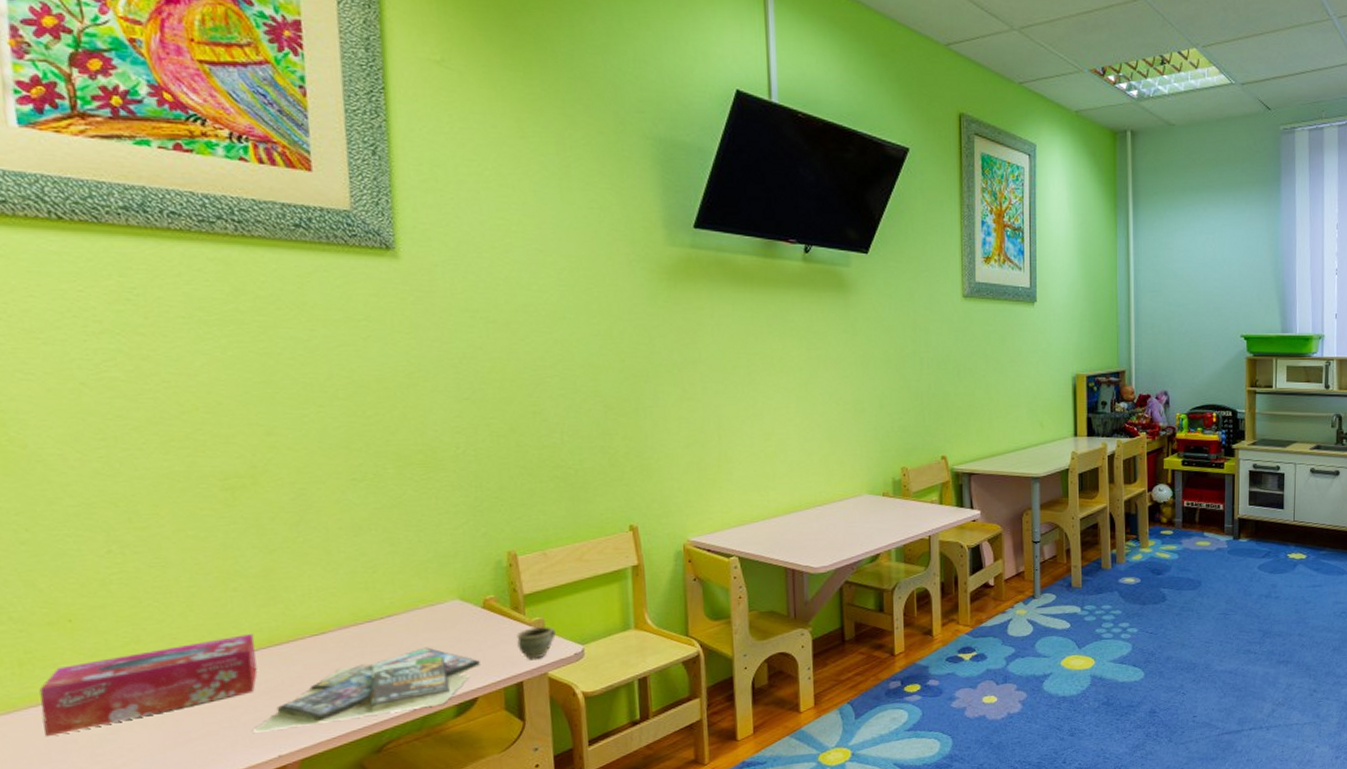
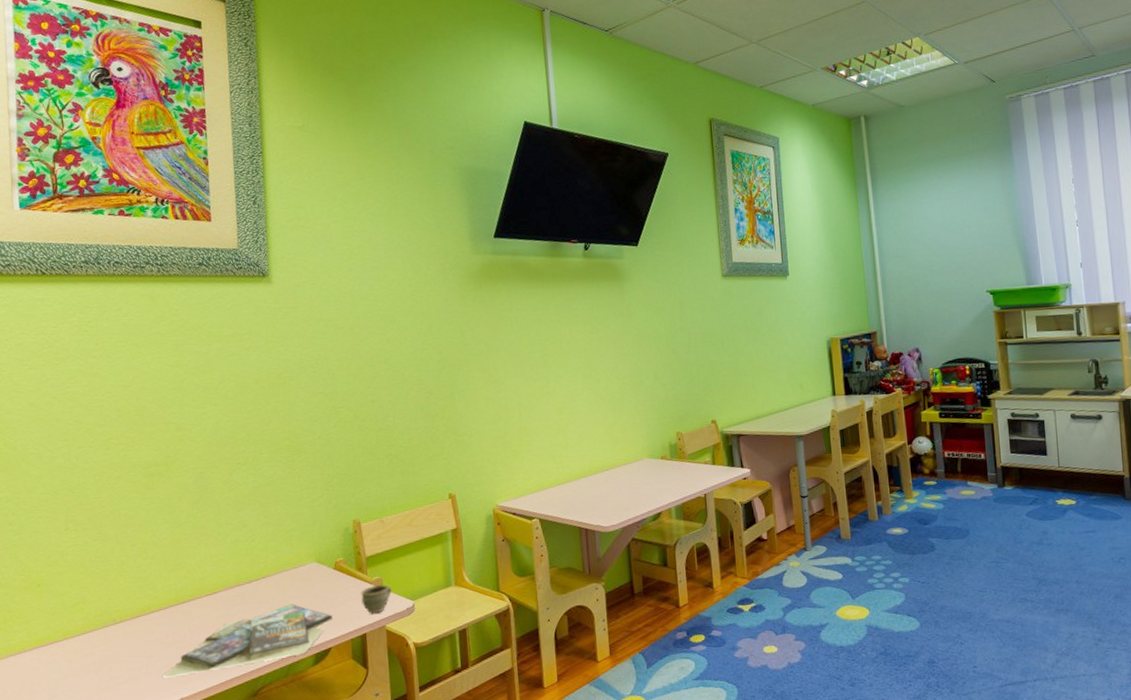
tissue box: present [39,634,258,738] -> none [16,594,167,681]

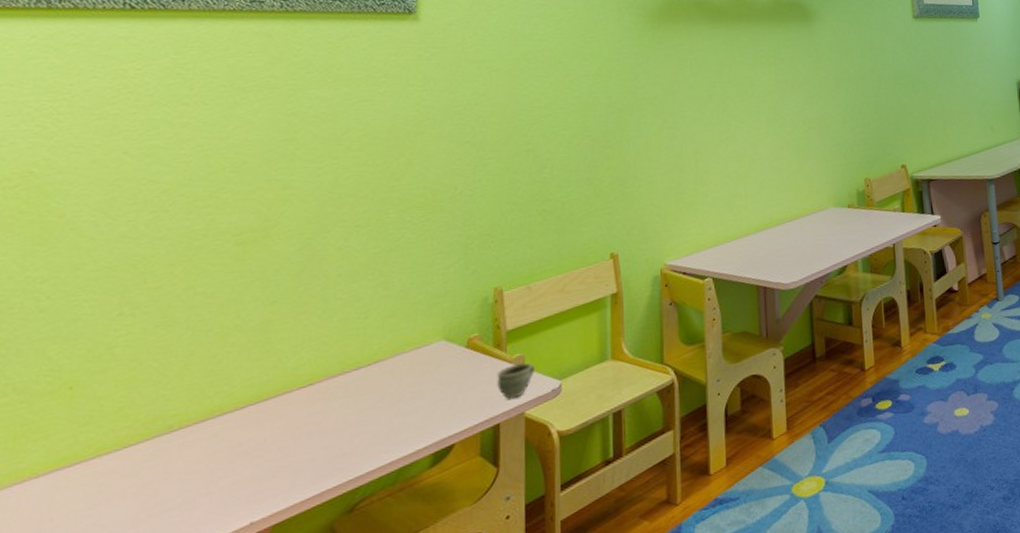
video game cases: present [161,604,333,678] -> none [226,392,459,499]

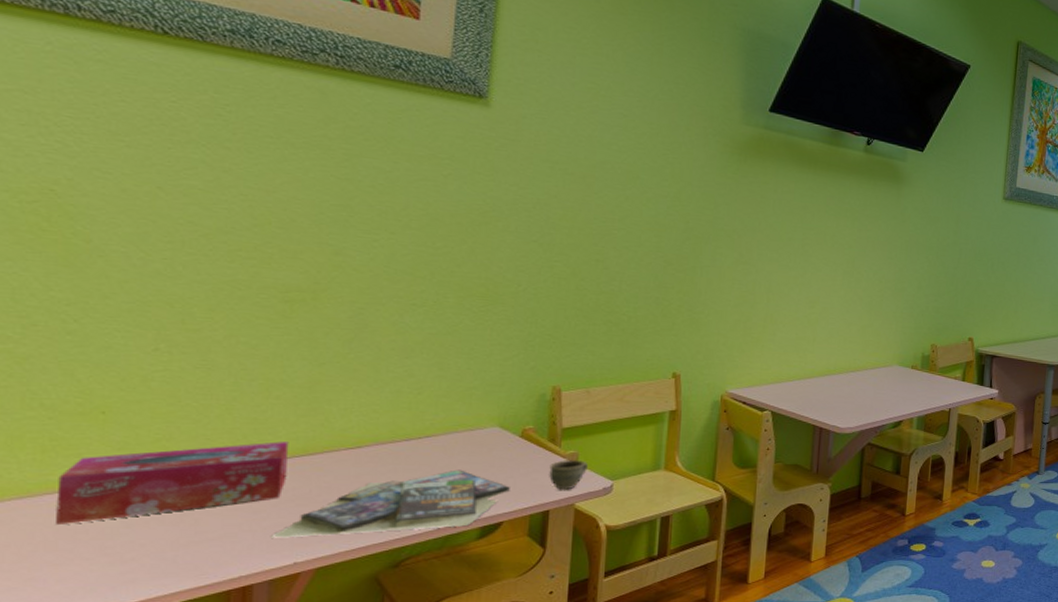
tissue box: none [24,390,244,518] -> present [56,441,289,526]
video game cases: none [226,392,459,499] -> present [270,469,510,538]

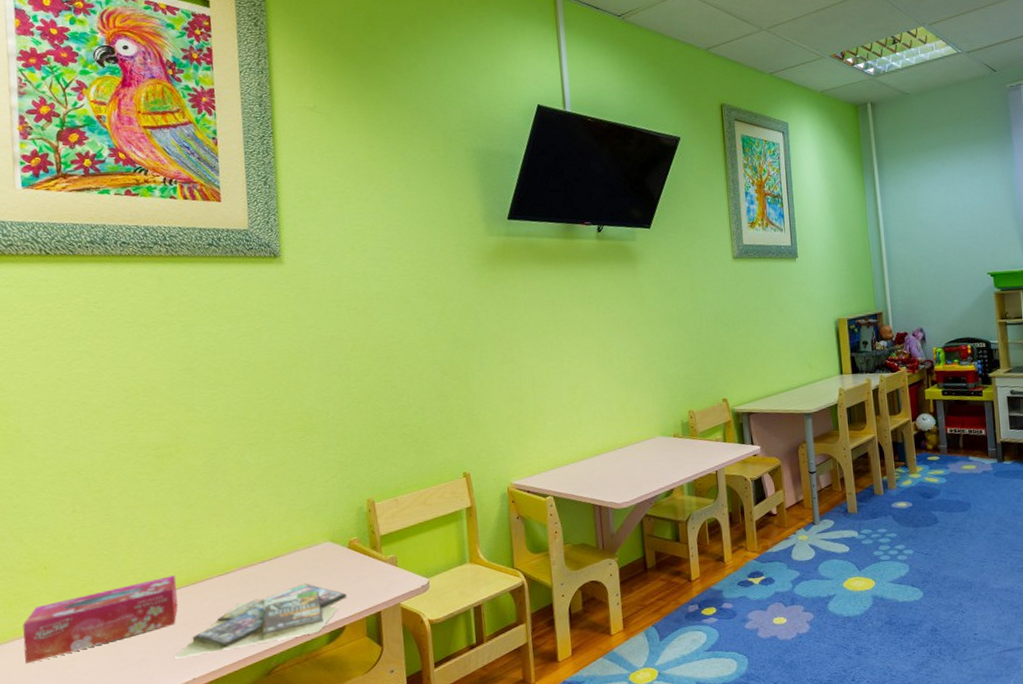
cup: present [549,460,589,490] -> none [375,563,407,592]

